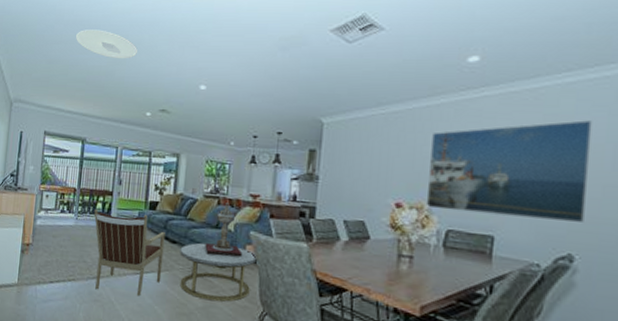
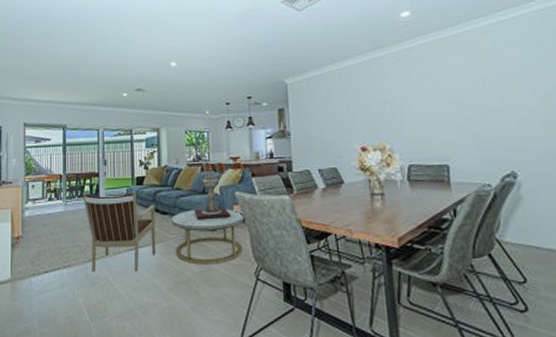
ceiling light: present [76,30,137,59] -> none [47,21,107,47]
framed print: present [425,120,593,223] -> none [382,55,518,148]

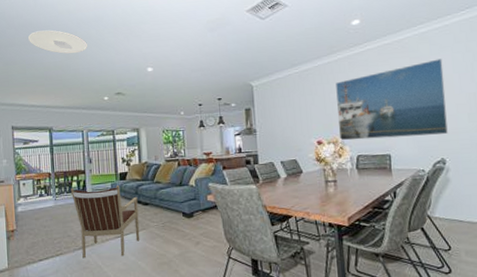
ceiling light: none [47,21,107,47] -> present [28,30,87,54]
coffee table: present [171,208,245,265] -> none [152,198,218,248]
decorative urn: present [194,168,231,220] -> none [173,163,206,209]
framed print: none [382,55,518,148] -> present [336,58,448,141]

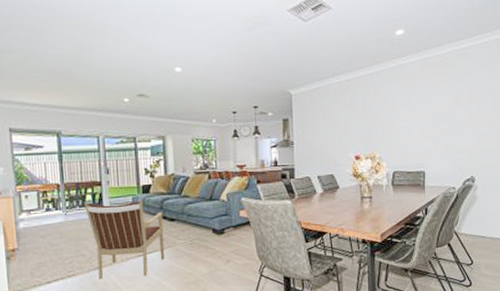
ceiling light: present [28,30,87,54] -> none [28,14,103,45]
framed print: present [336,58,448,141] -> none [376,76,480,157]

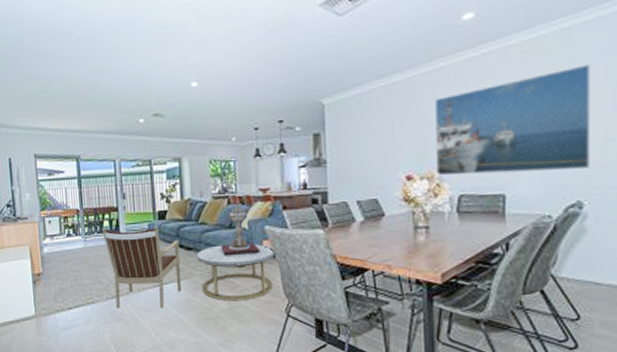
coffee table: none [179,214,251,266] -> present [196,244,275,301]
decorative urn: none [202,176,238,226] -> present [221,201,261,256]
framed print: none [376,76,480,157] -> present [435,64,591,176]

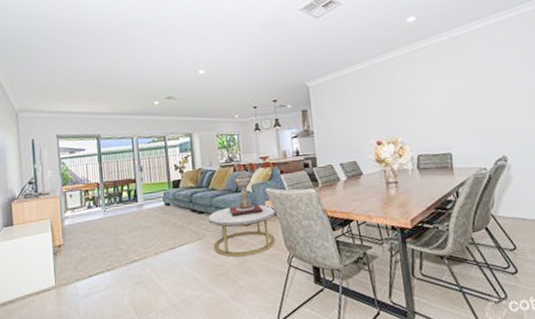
armchair: present [101,226,182,309] -> none [120,194,196,273]
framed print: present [435,64,591,176] -> none [393,54,508,141]

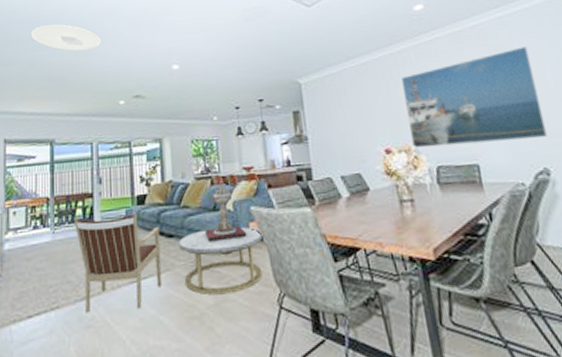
ceiling light: none [73,33,135,58] -> present [32,24,101,52]
armchair: none [120,194,196,273] -> present [73,212,163,313]
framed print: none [393,54,508,141] -> present [401,46,547,149]

